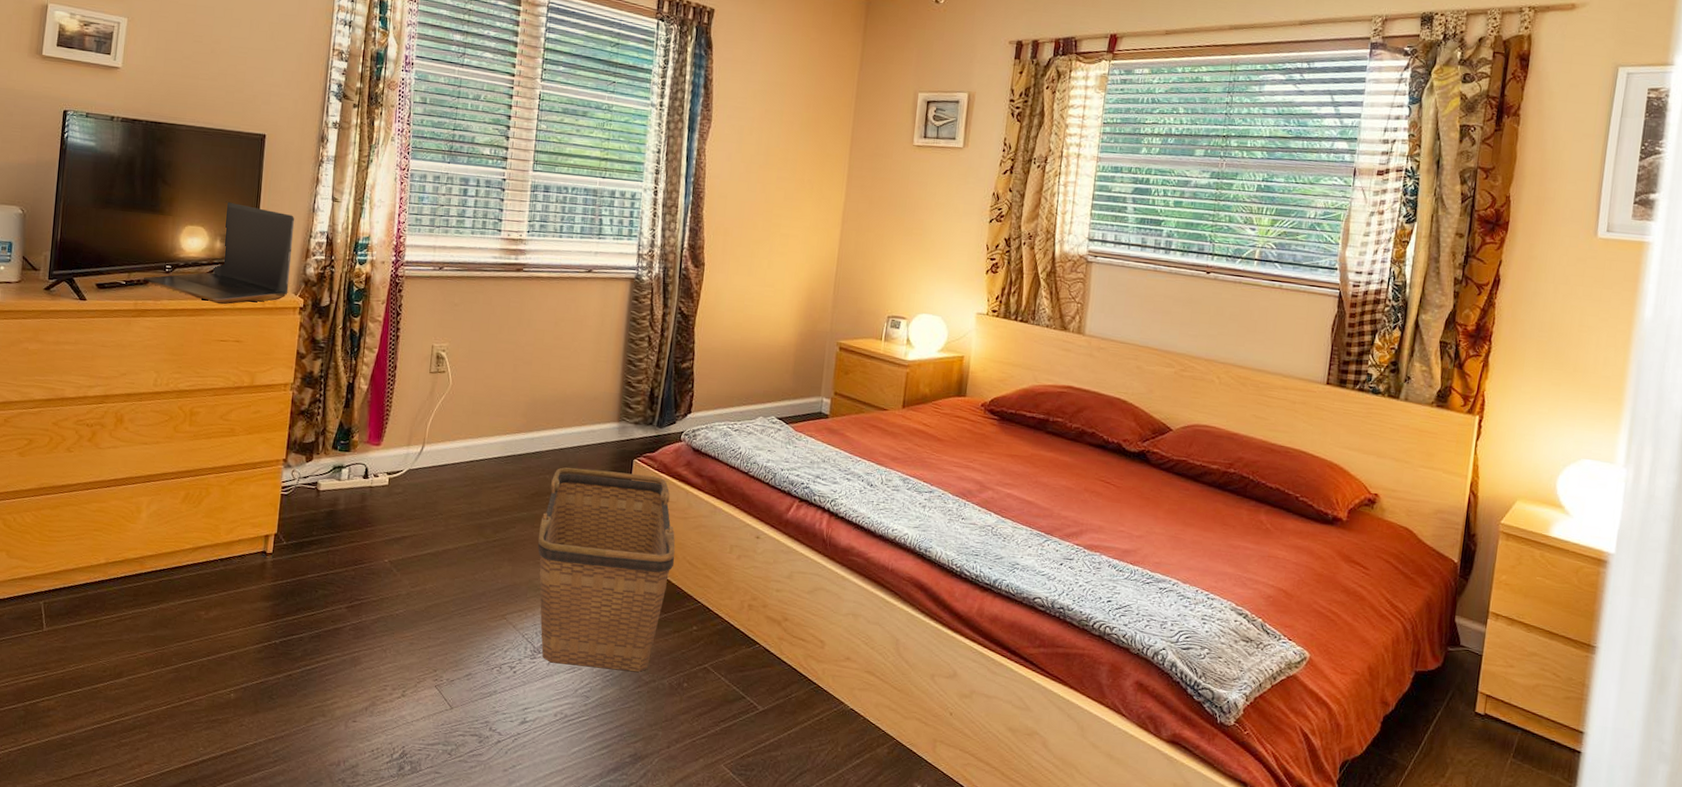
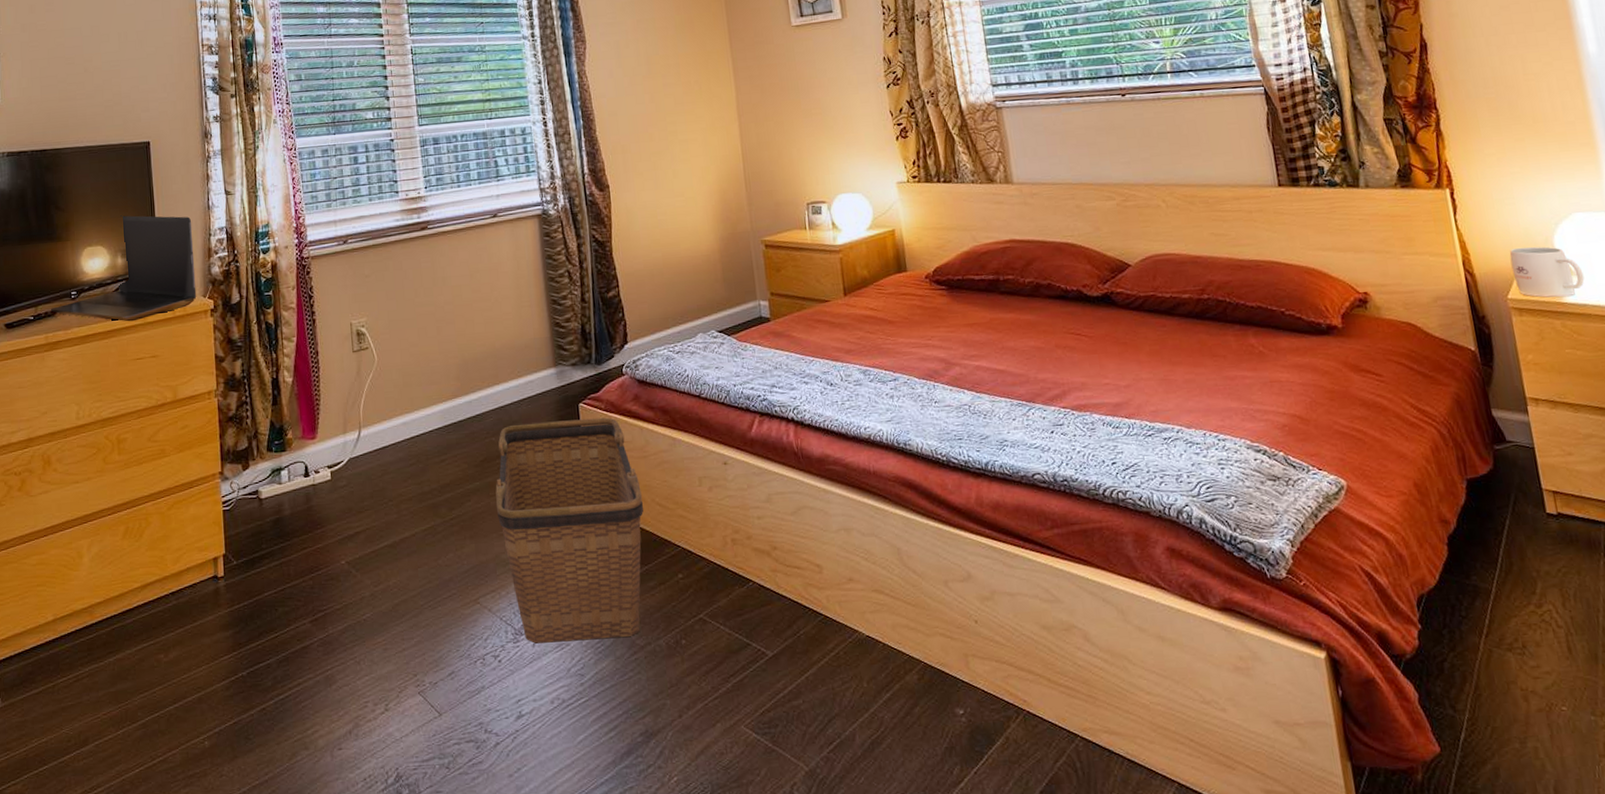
mug: none [1511,480,1574,532] -> present [1509,246,1585,298]

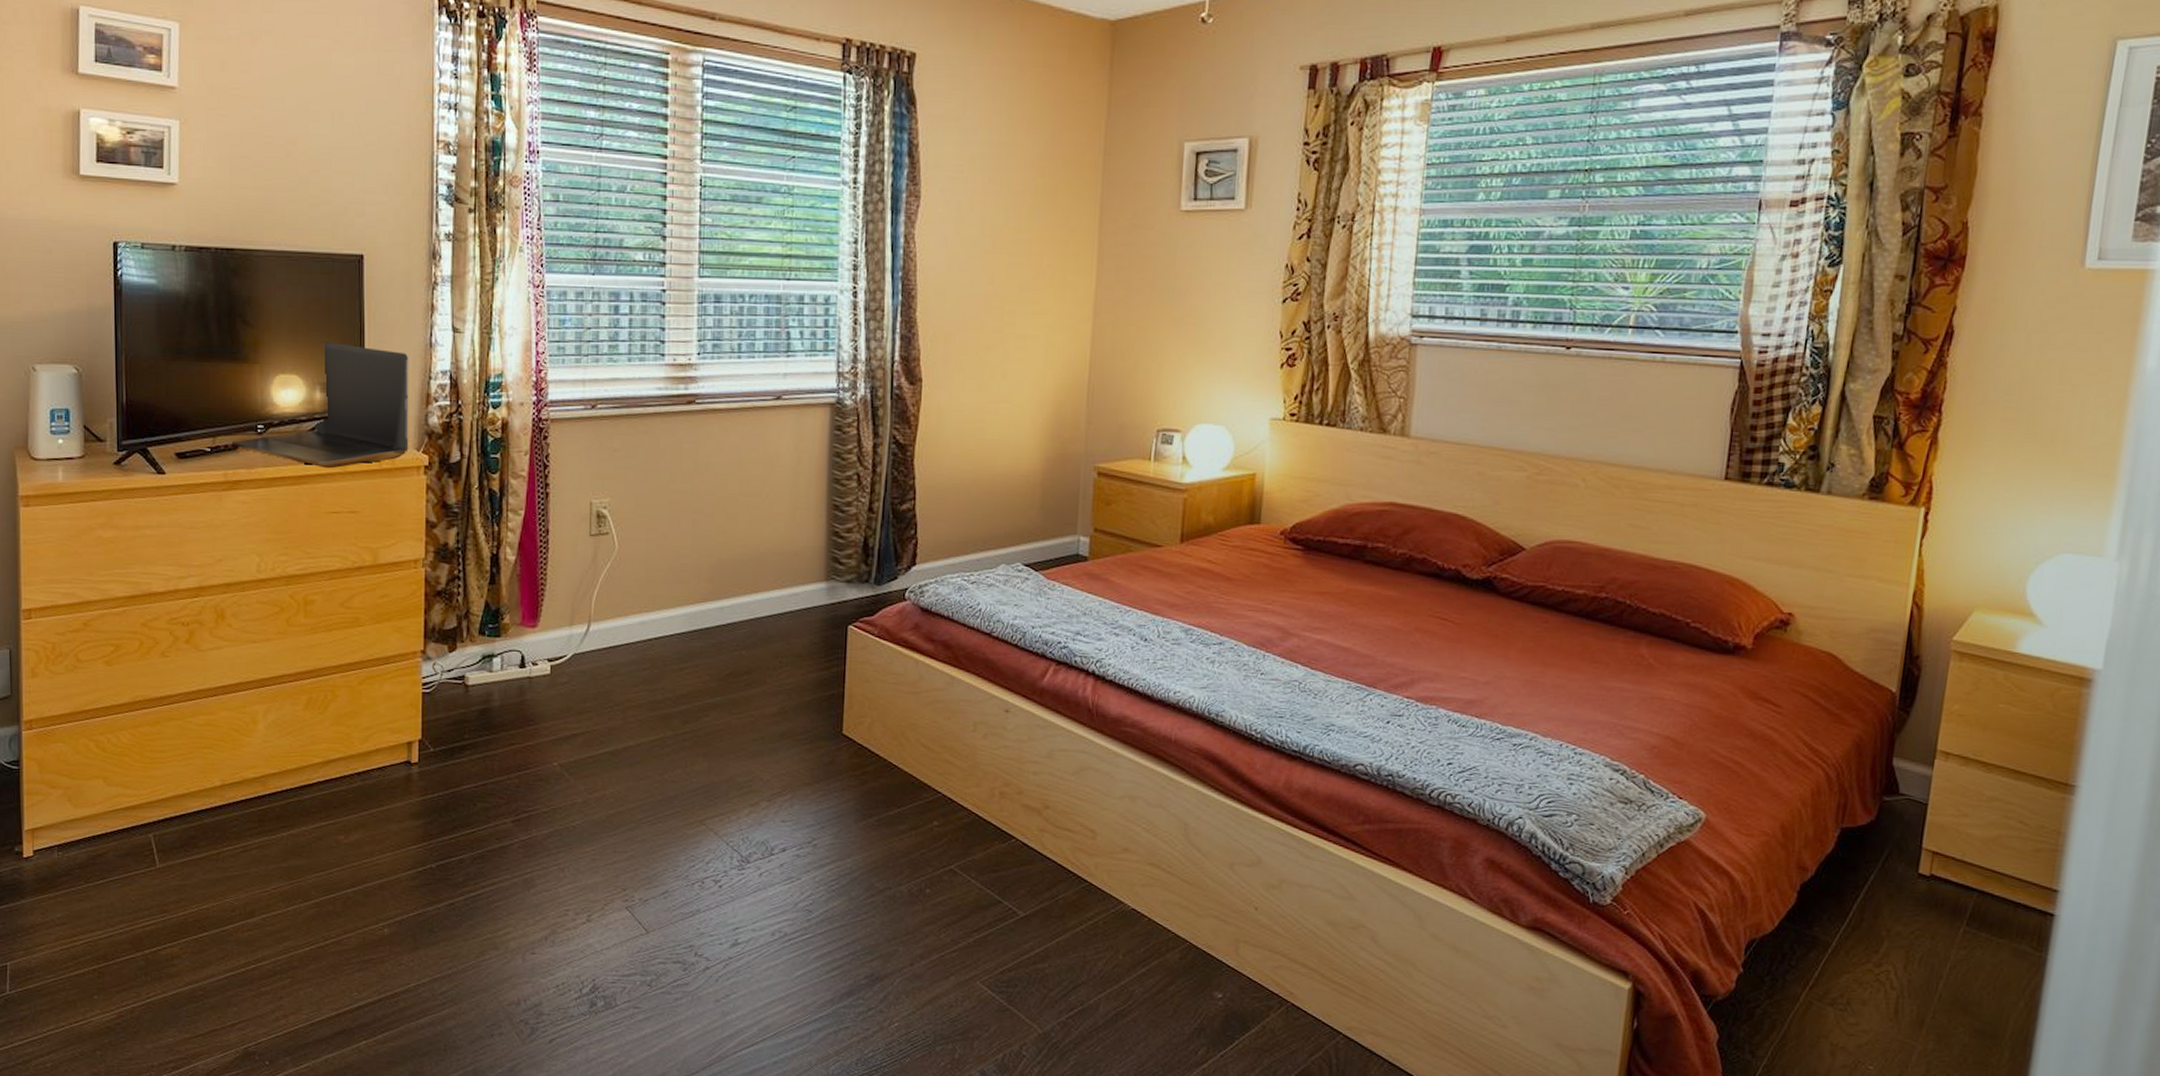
bicycle basket: present [495,417,643,644] -> none [737,639,906,879]
mug: present [1509,246,1585,298] -> none [1967,584,2049,647]

